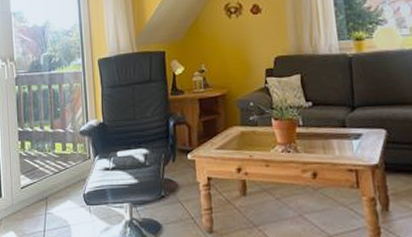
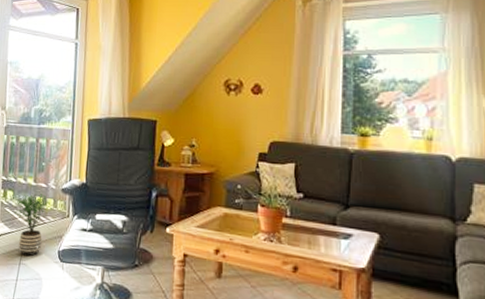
potted plant: none [35,139,74,205] -> present [15,193,54,257]

